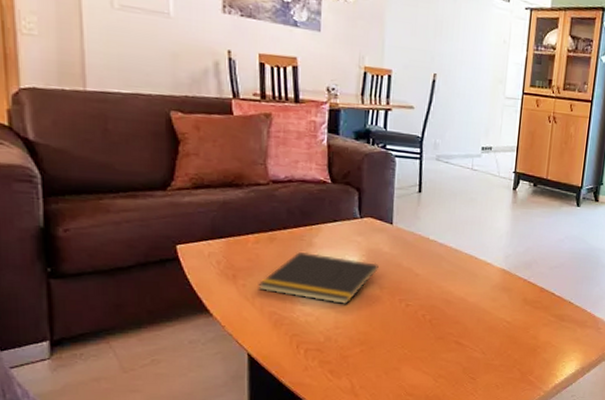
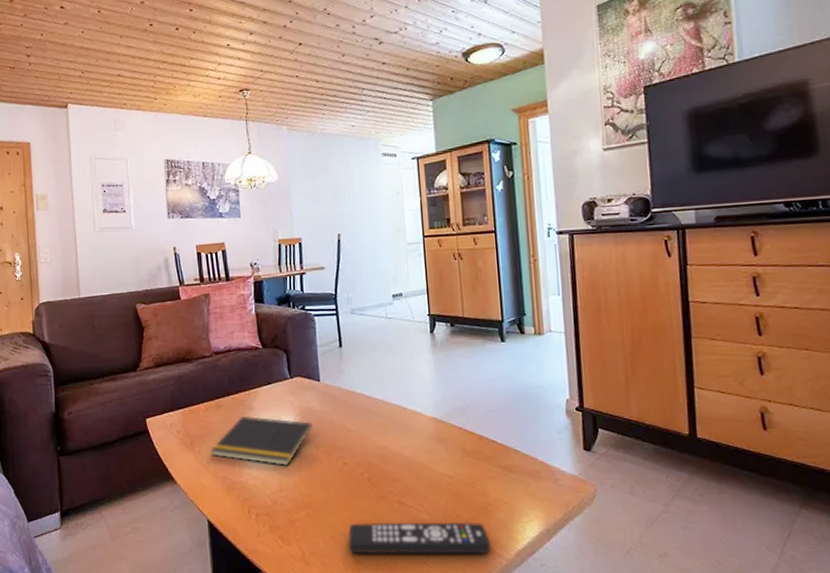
remote control: none [401,359,533,387] -> present [348,522,491,554]

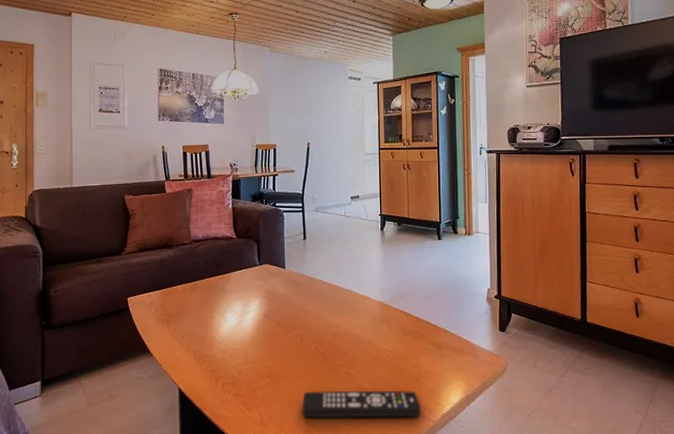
notepad: present [211,416,313,467] -> none [185,297,276,342]

